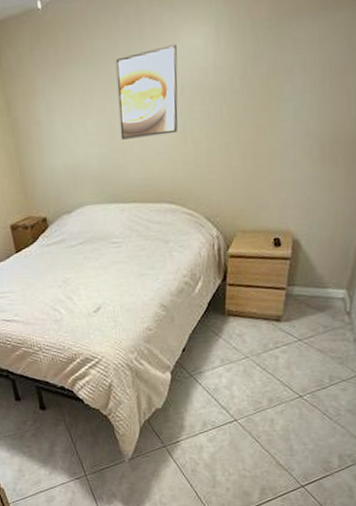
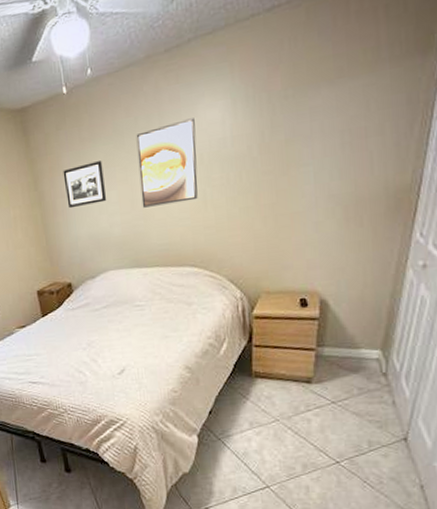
picture frame: none [37,87,83,138] -> present [63,161,106,209]

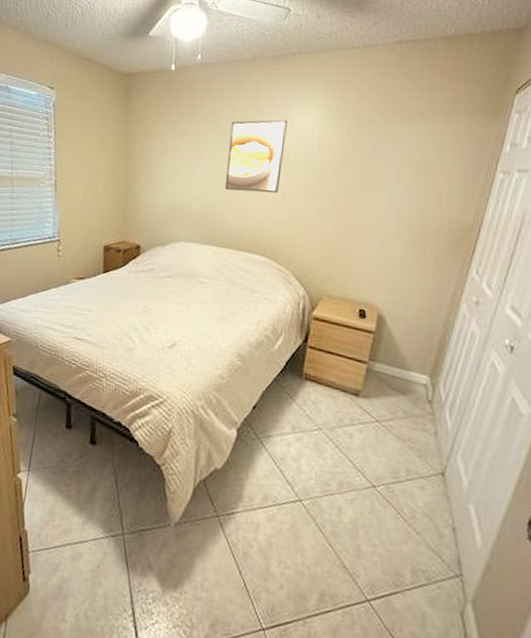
picture frame: present [63,161,106,209] -> none [153,136,195,176]

